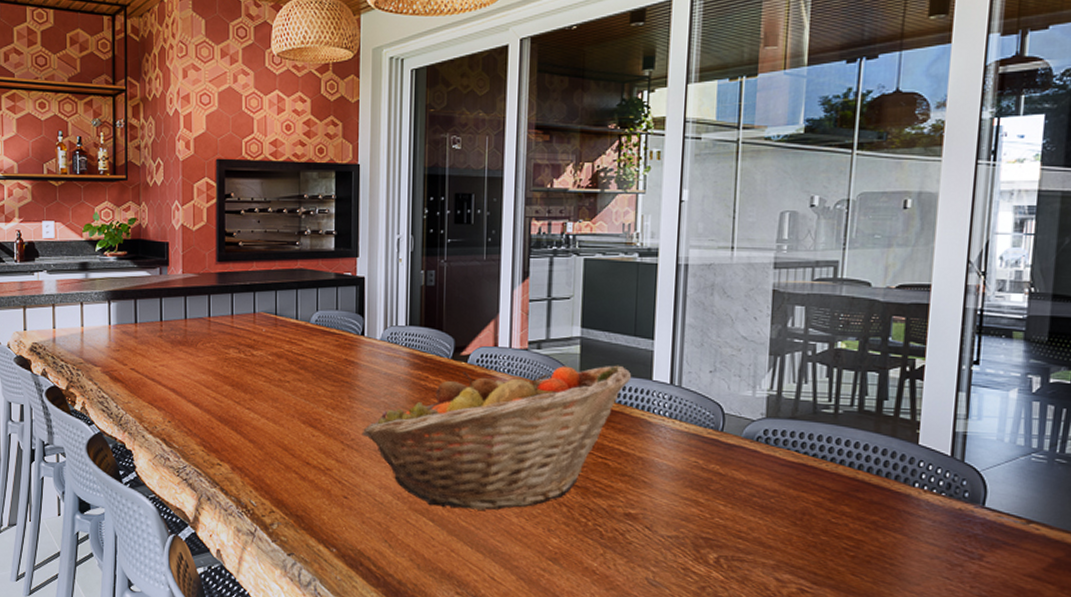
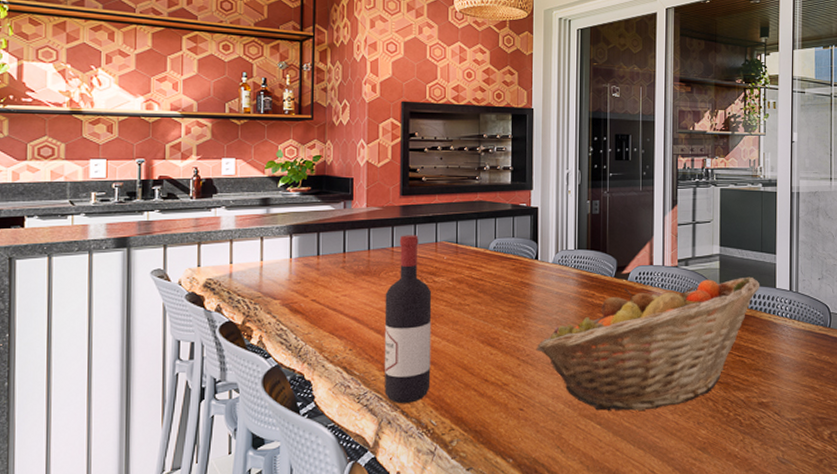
wine bottle: none [202,304,250,481] -> present [384,235,432,404]

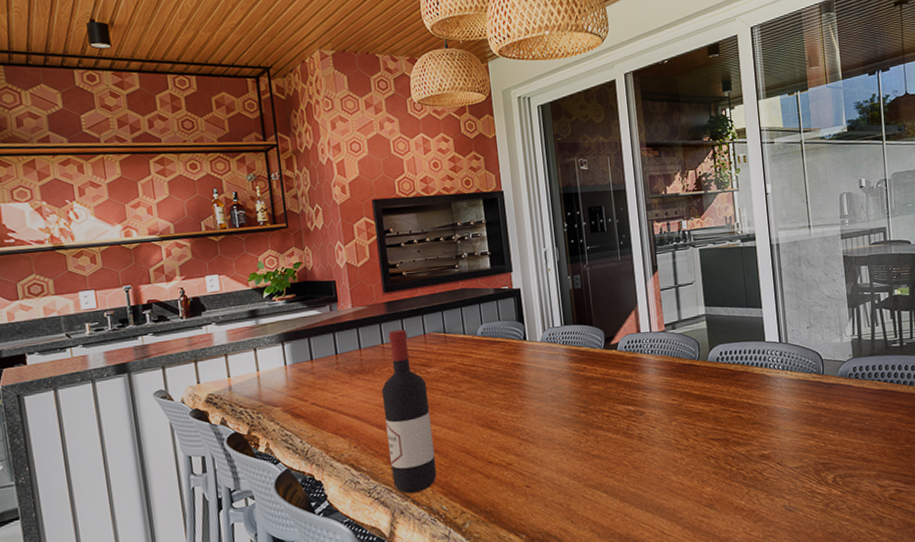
fruit basket: present [536,276,760,411] -> none [535,333,750,480]

